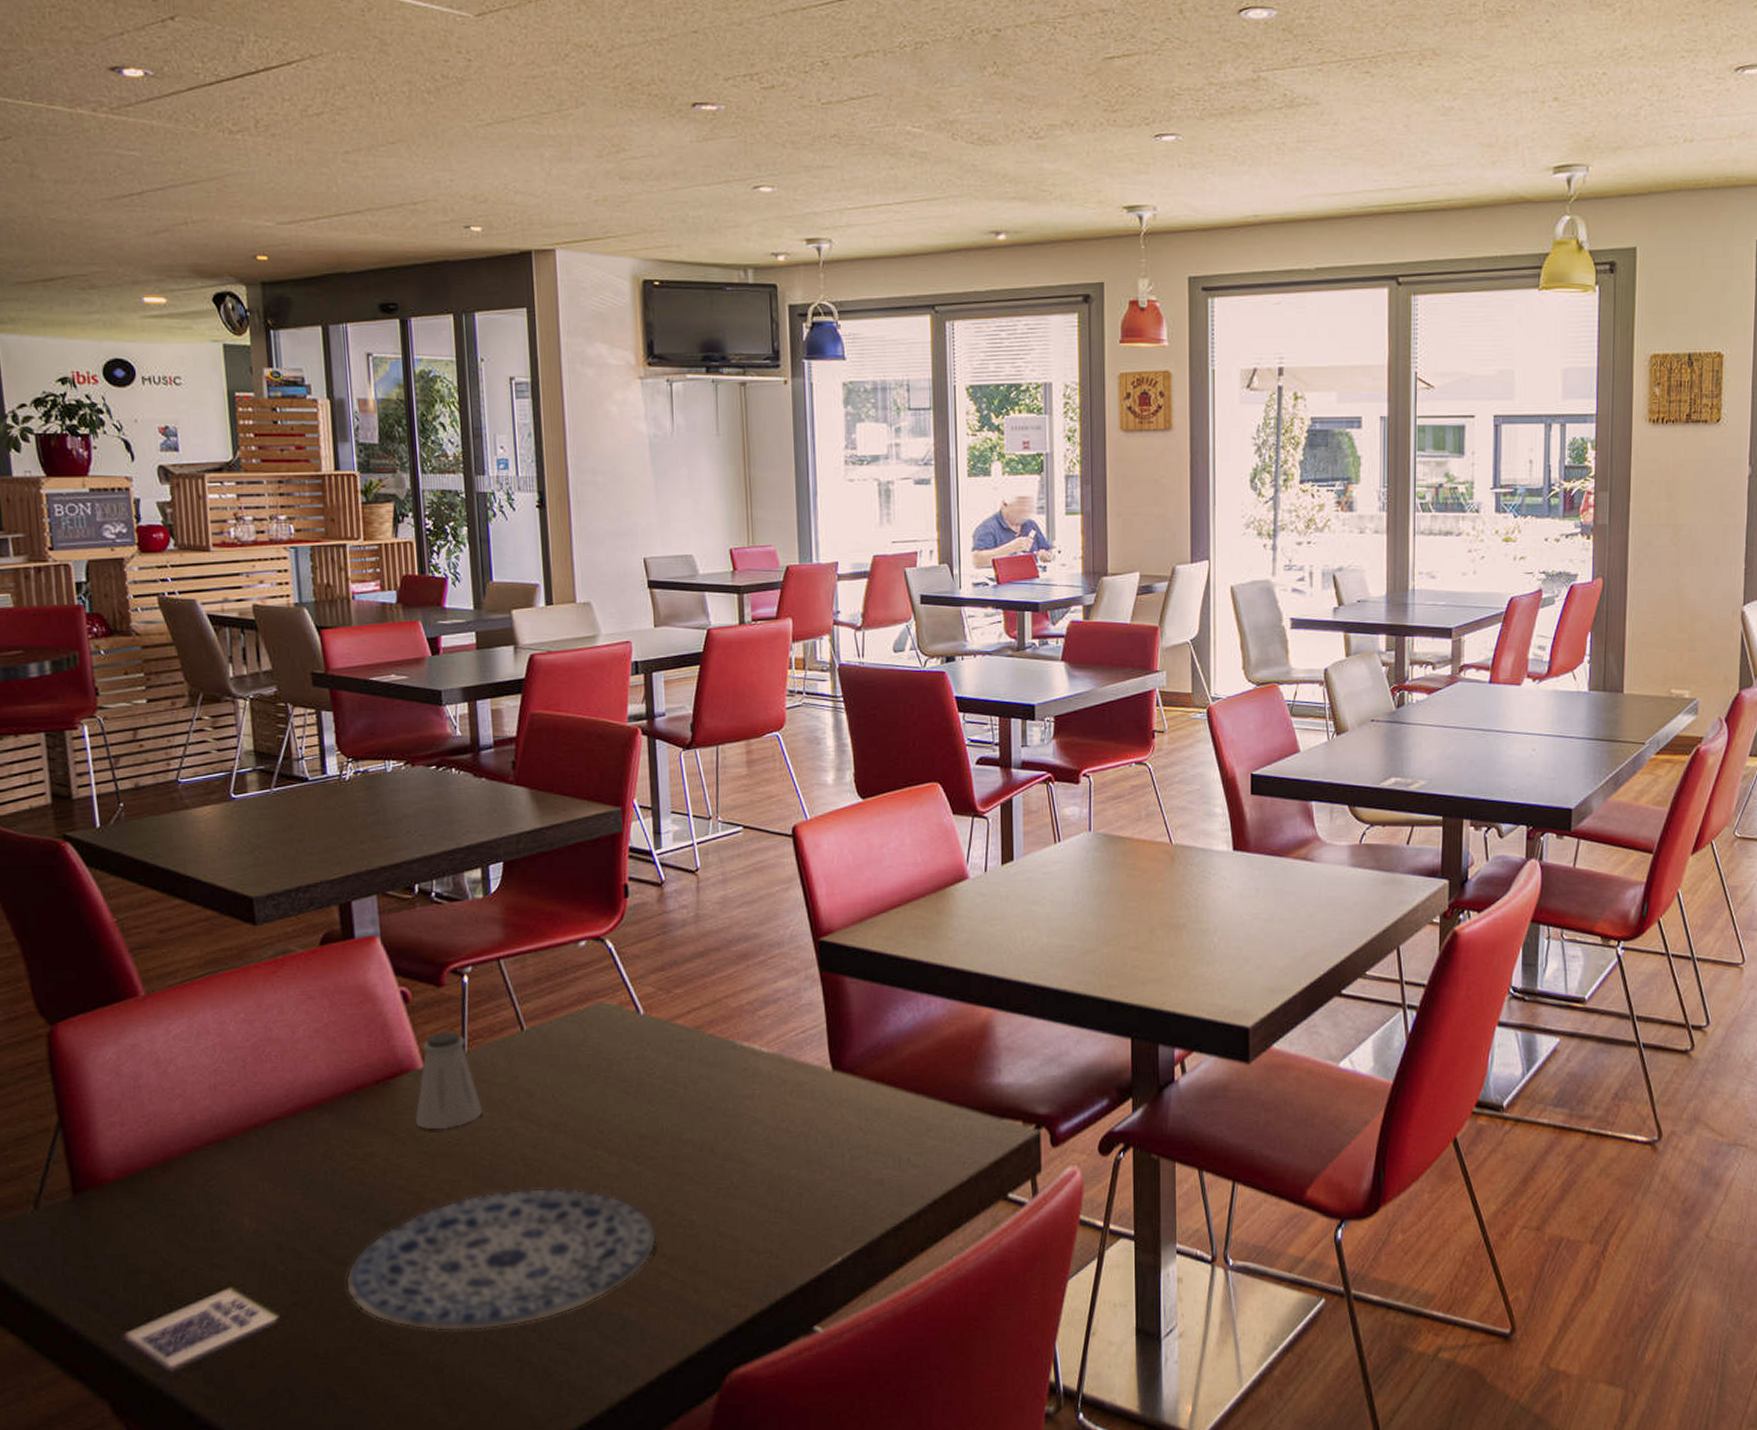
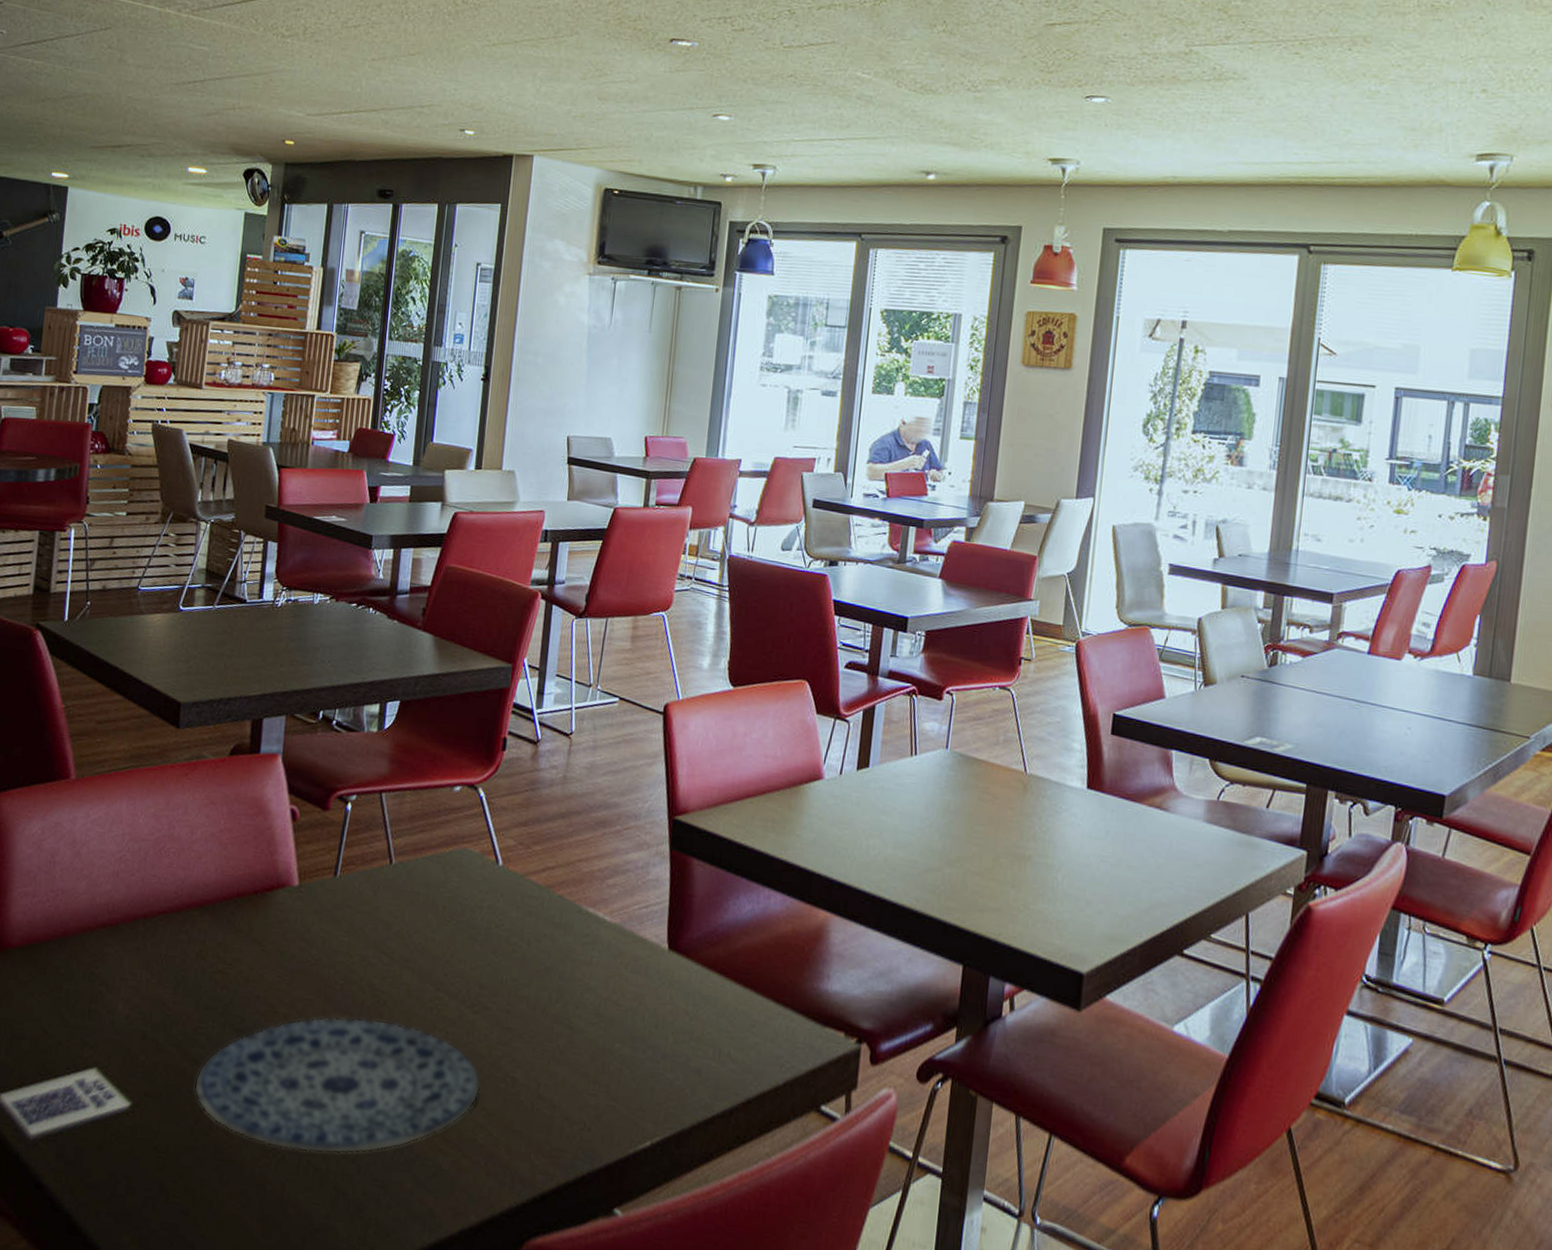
saltshaker: present [415,1031,483,1130] -> none [282,853,344,948]

